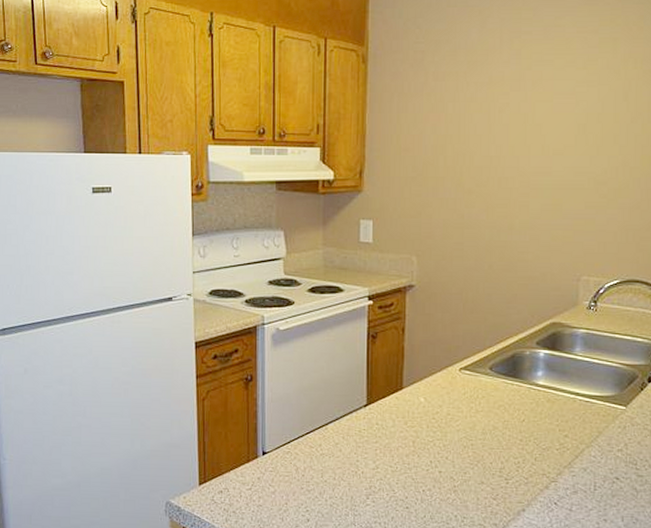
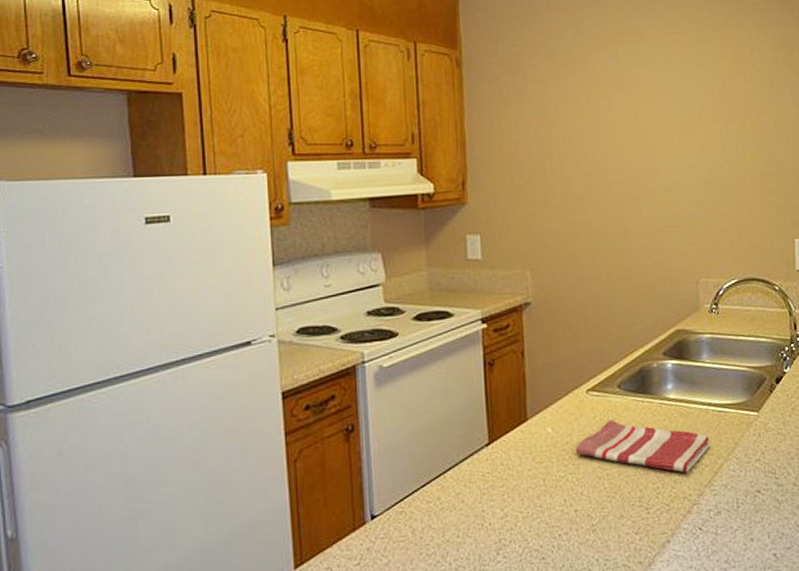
dish towel: none [445,397,574,453] -> present [576,420,710,473]

